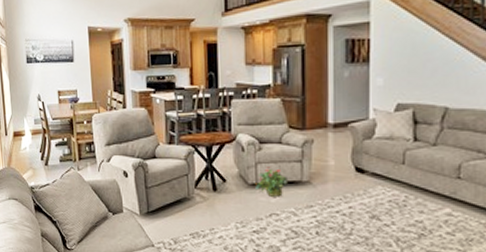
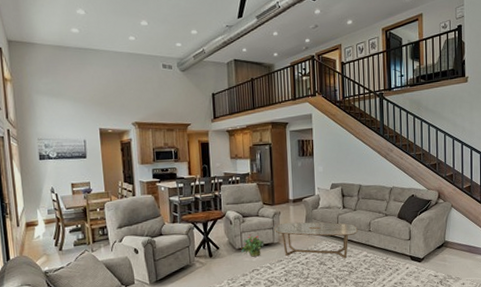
coffee table: none [304,155,437,215] -> present [274,222,358,259]

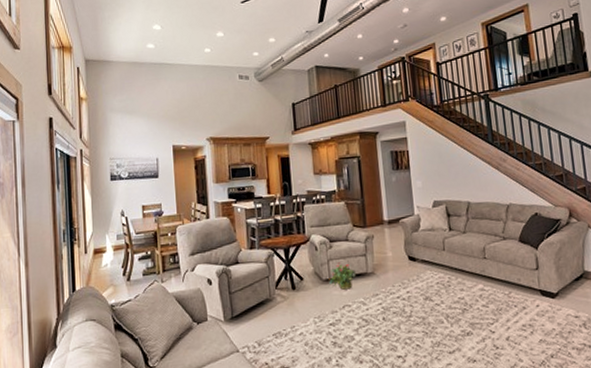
coffee table: present [274,222,358,259] -> none [367,247,470,293]

